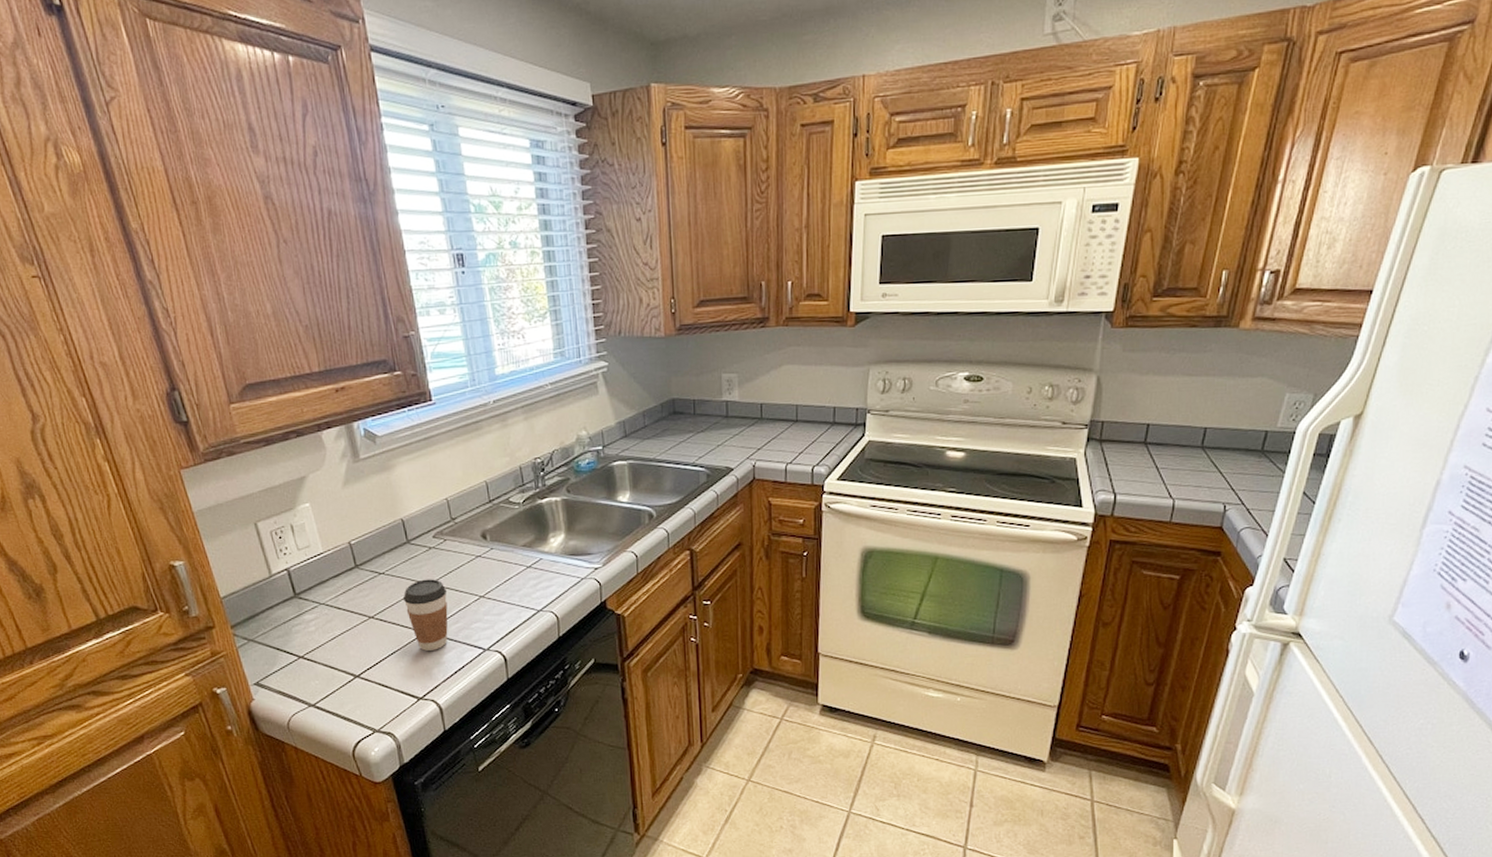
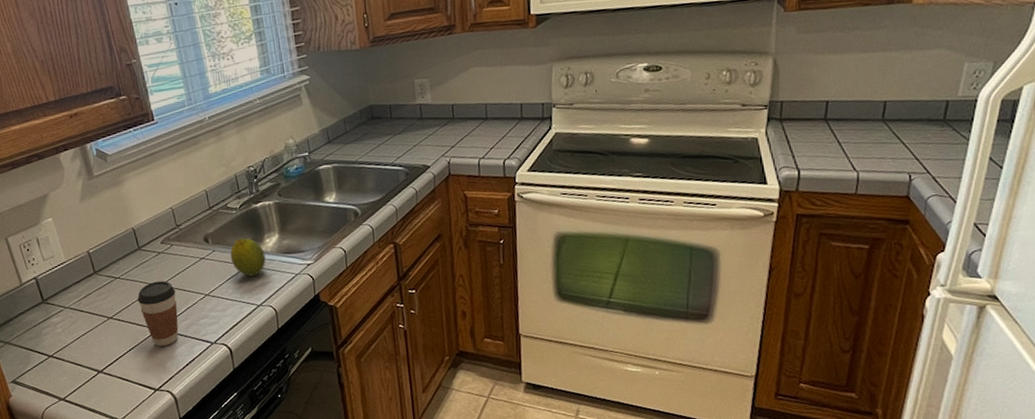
fruit: none [509,536,549,579] -> present [230,238,266,277]

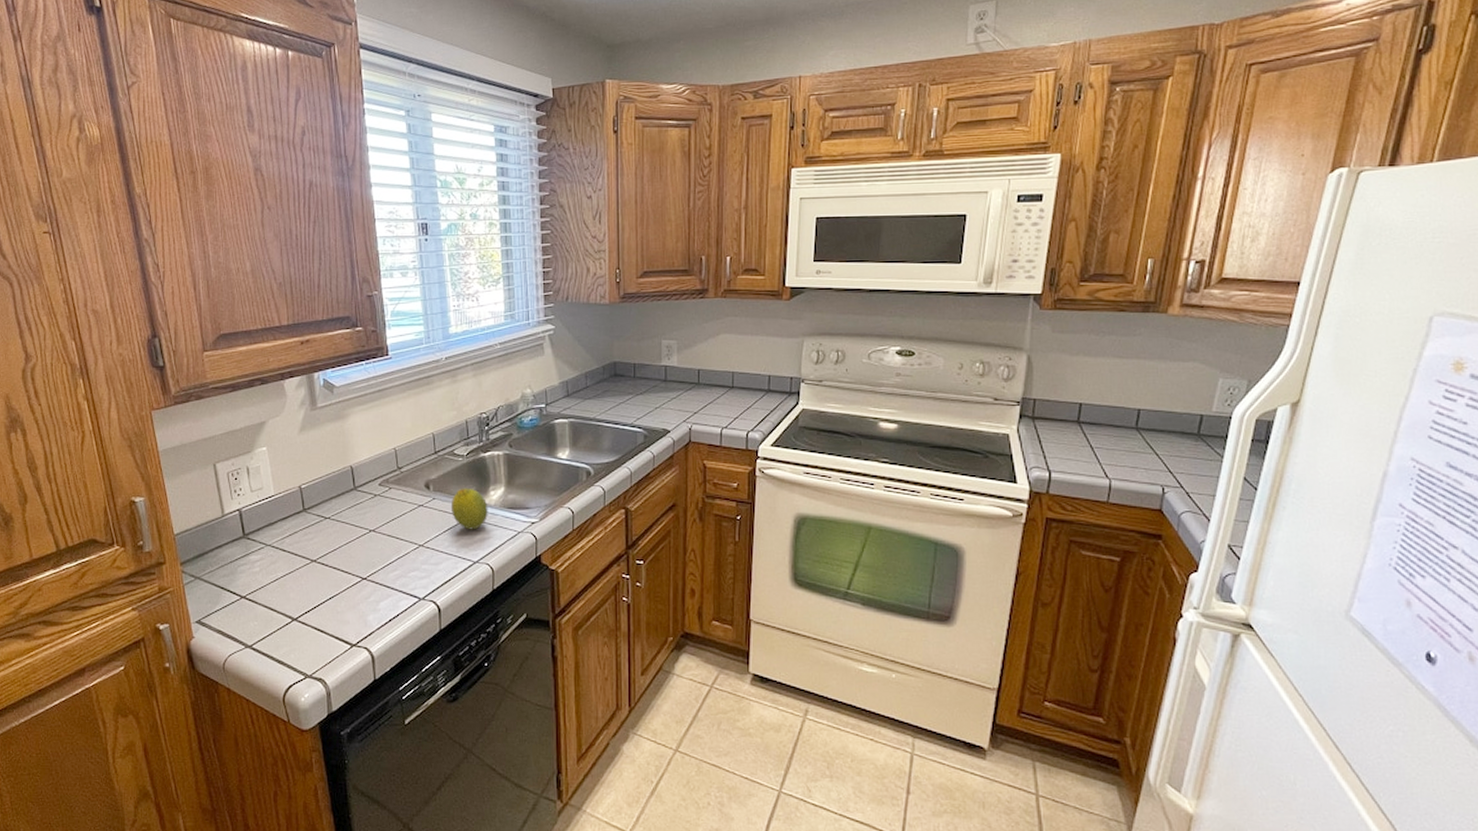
coffee cup: present [137,280,179,346] -> none [345,526,389,597]

